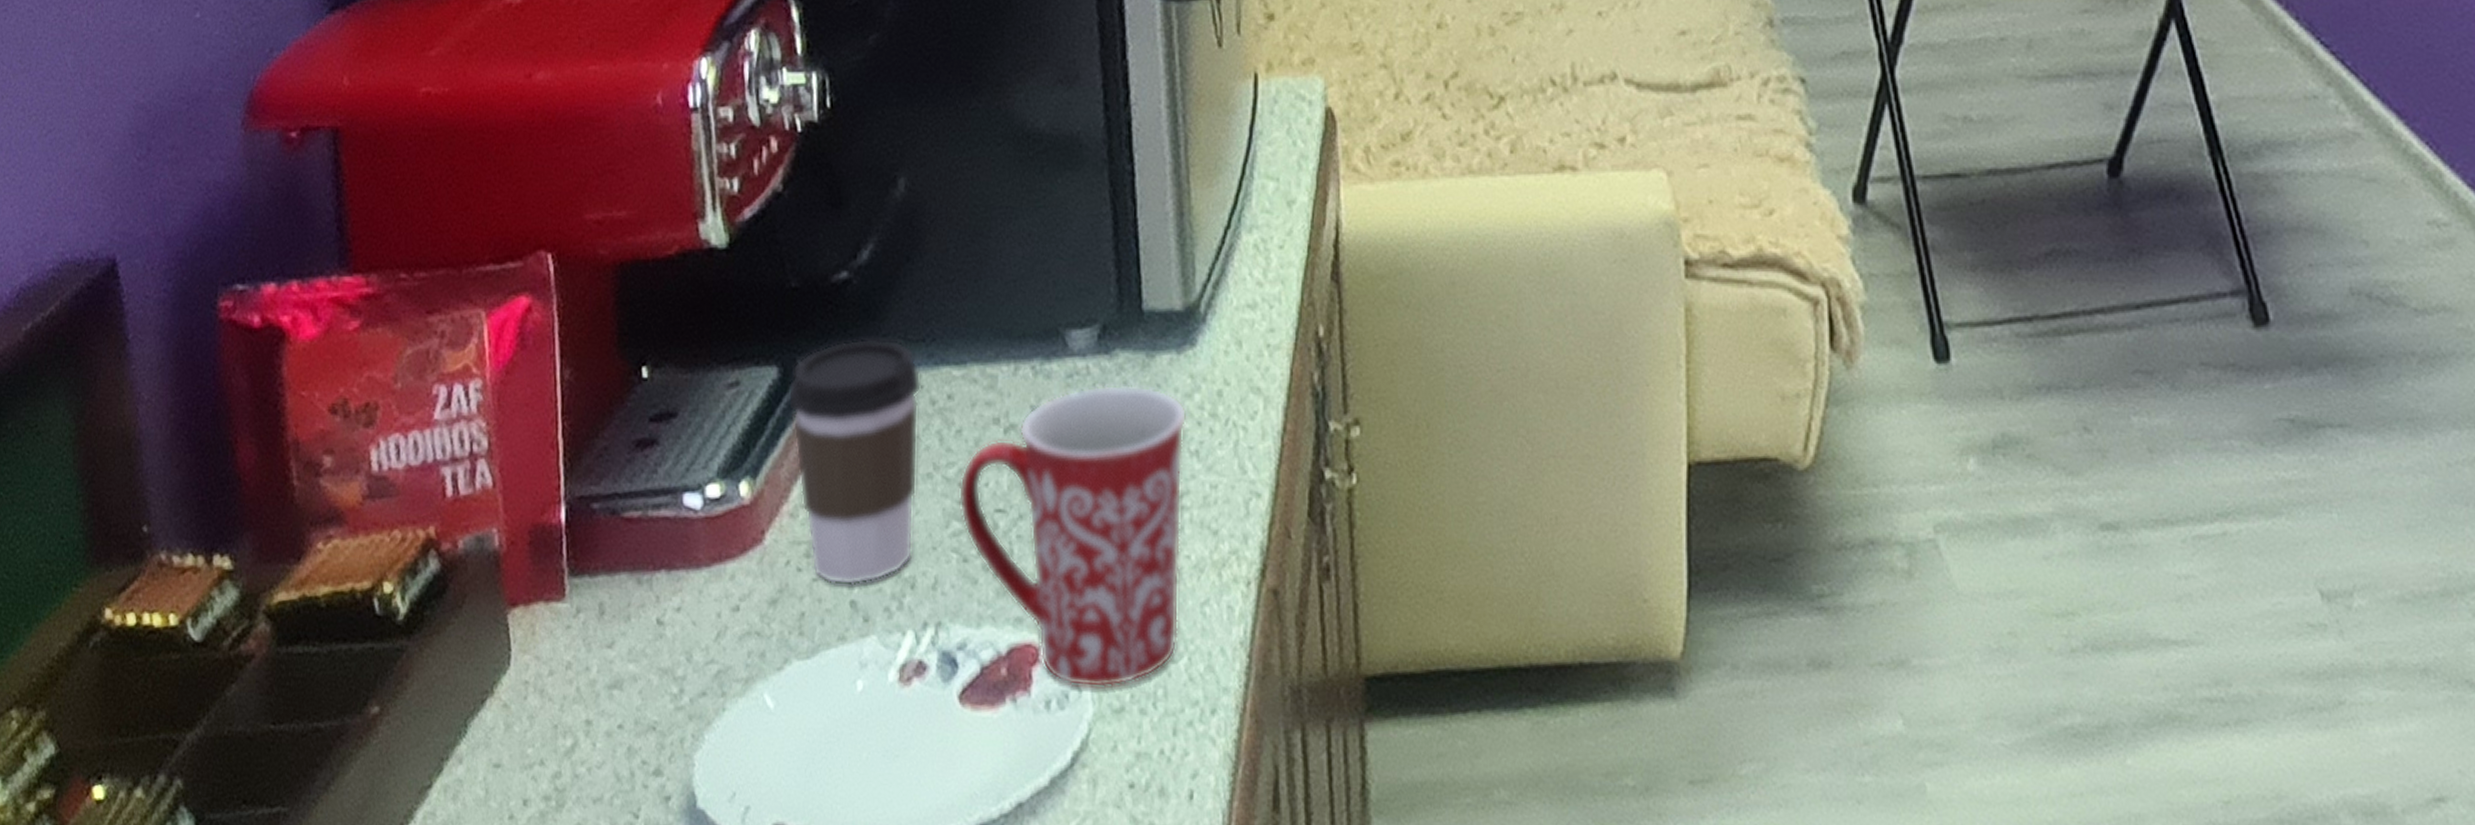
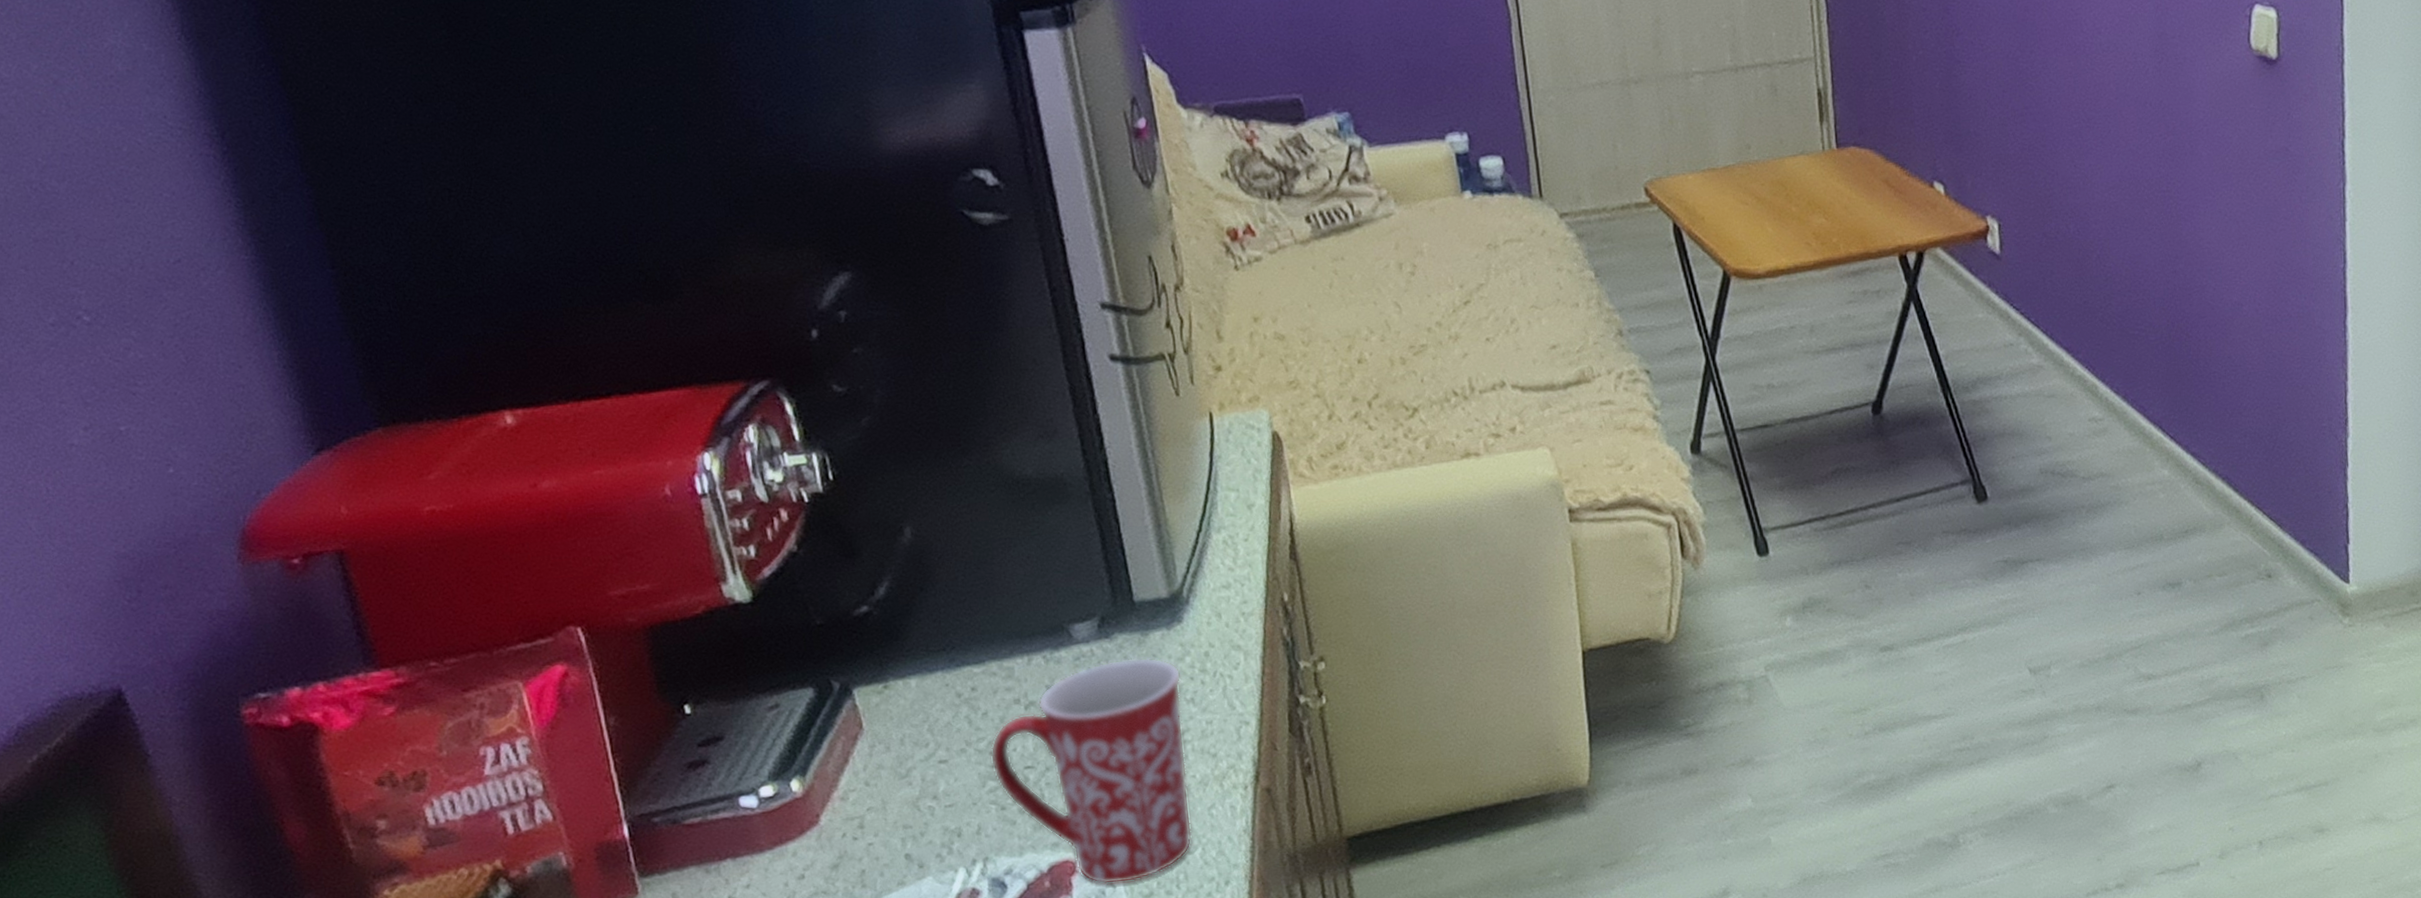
coffee cup: present [788,338,922,586] -> none [825,652,957,845]

